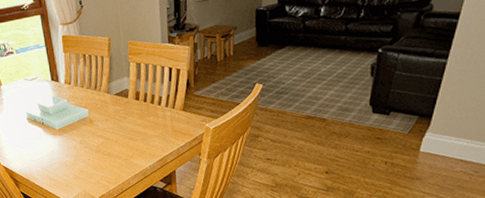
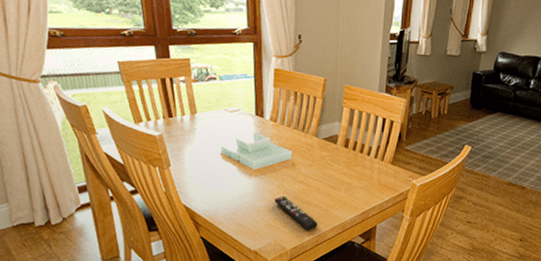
remote control: none [78,150,121,179] -> present [274,195,318,230]

